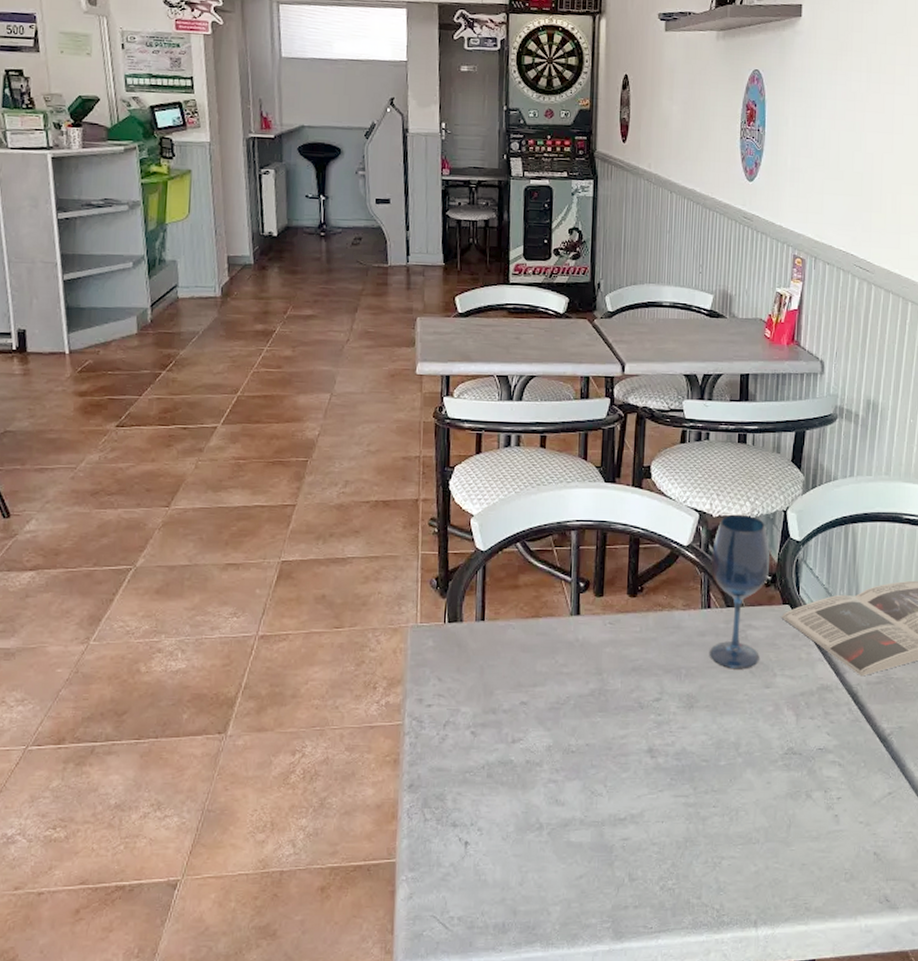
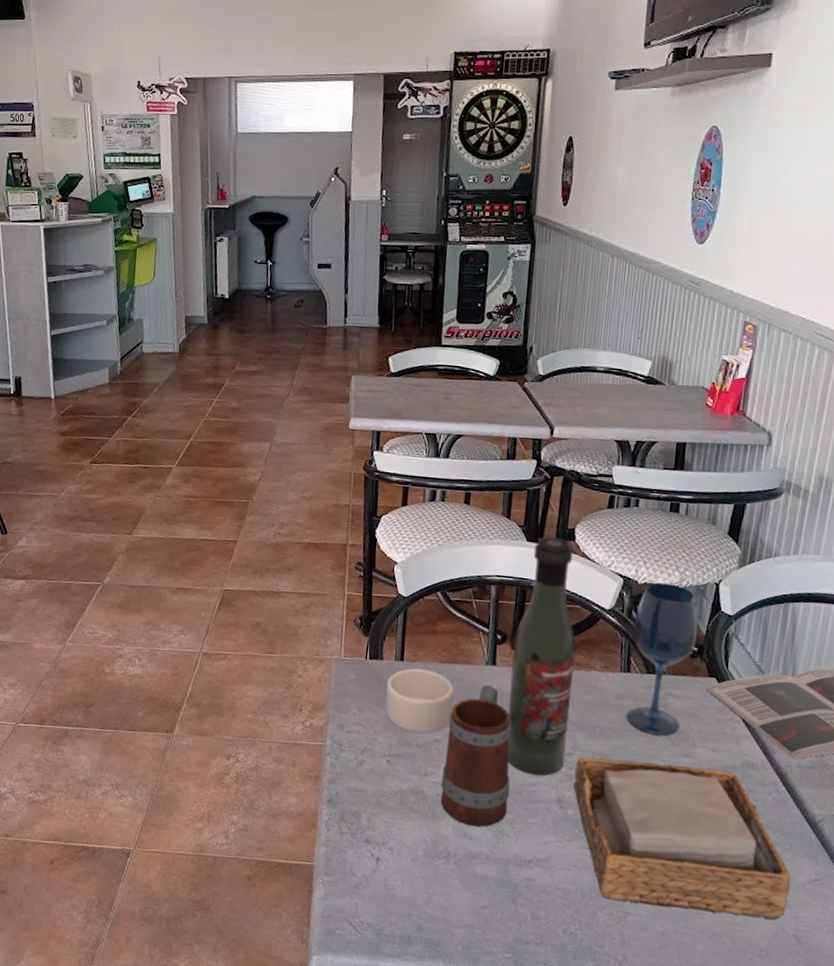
mug: none [467,626,539,697] -> present [385,668,455,734]
beer mug: none [529,637,601,791] -> present [440,685,511,827]
beer bottle: none [594,476,658,727] -> present [507,537,576,776]
napkin holder: none [663,696,868,847] -> present [573,757,791,920]

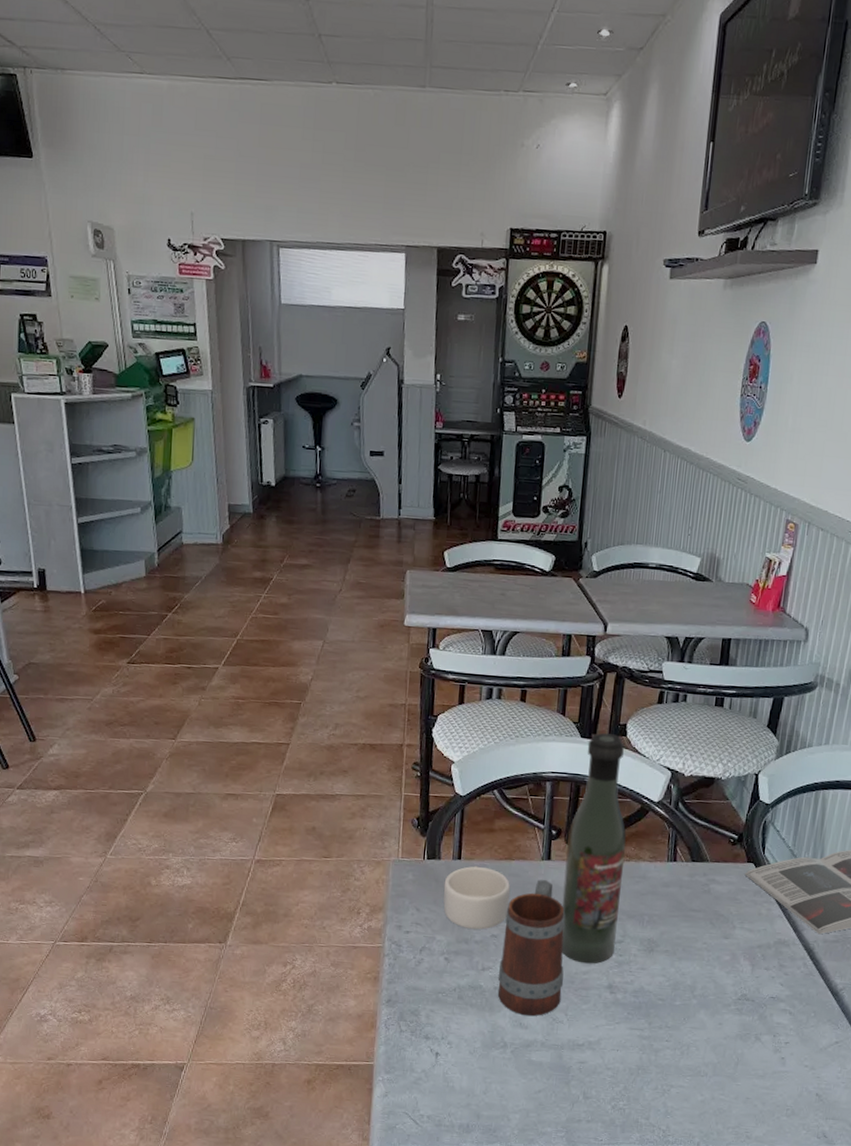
napkin holder: present [573,757,791,920] -> none [623,944,815,1082]
wineglass: present [626,583,698,735] -> none [672,775,739,919]

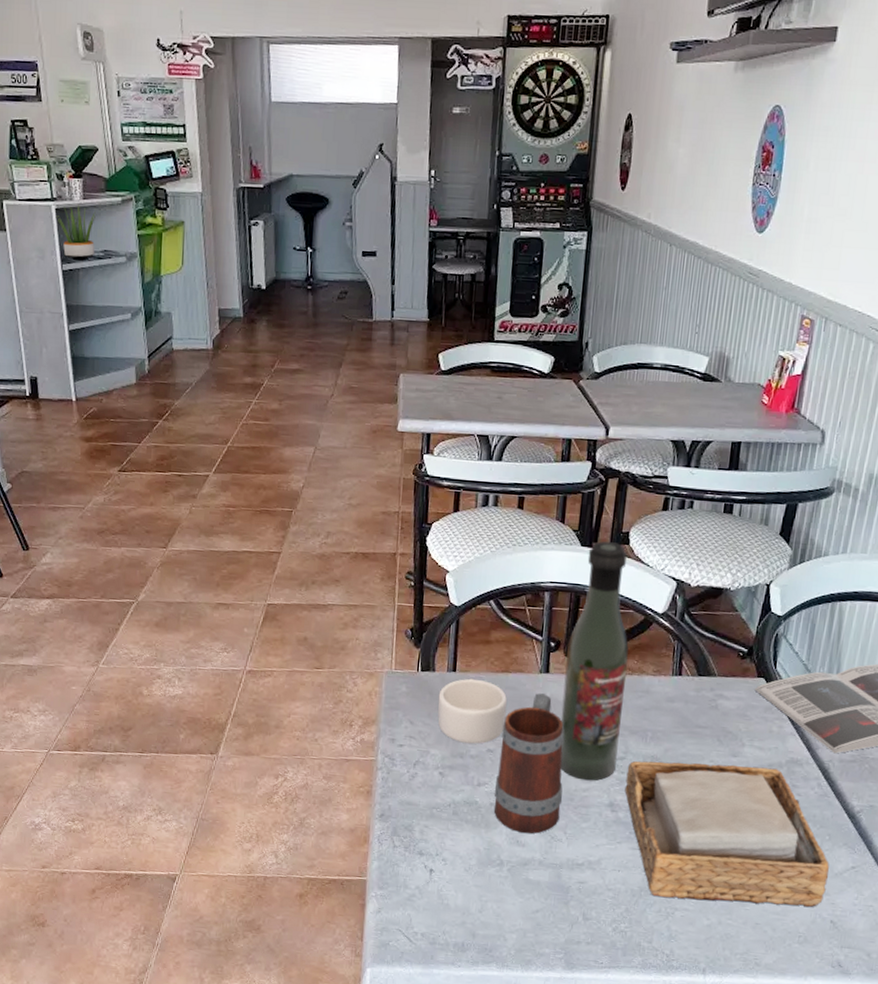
potted plant: none [65,399,107,454] -> present [55,205,97,260]
napkin holder: none [623,944,815,1082] -> present [625,761,829,908]

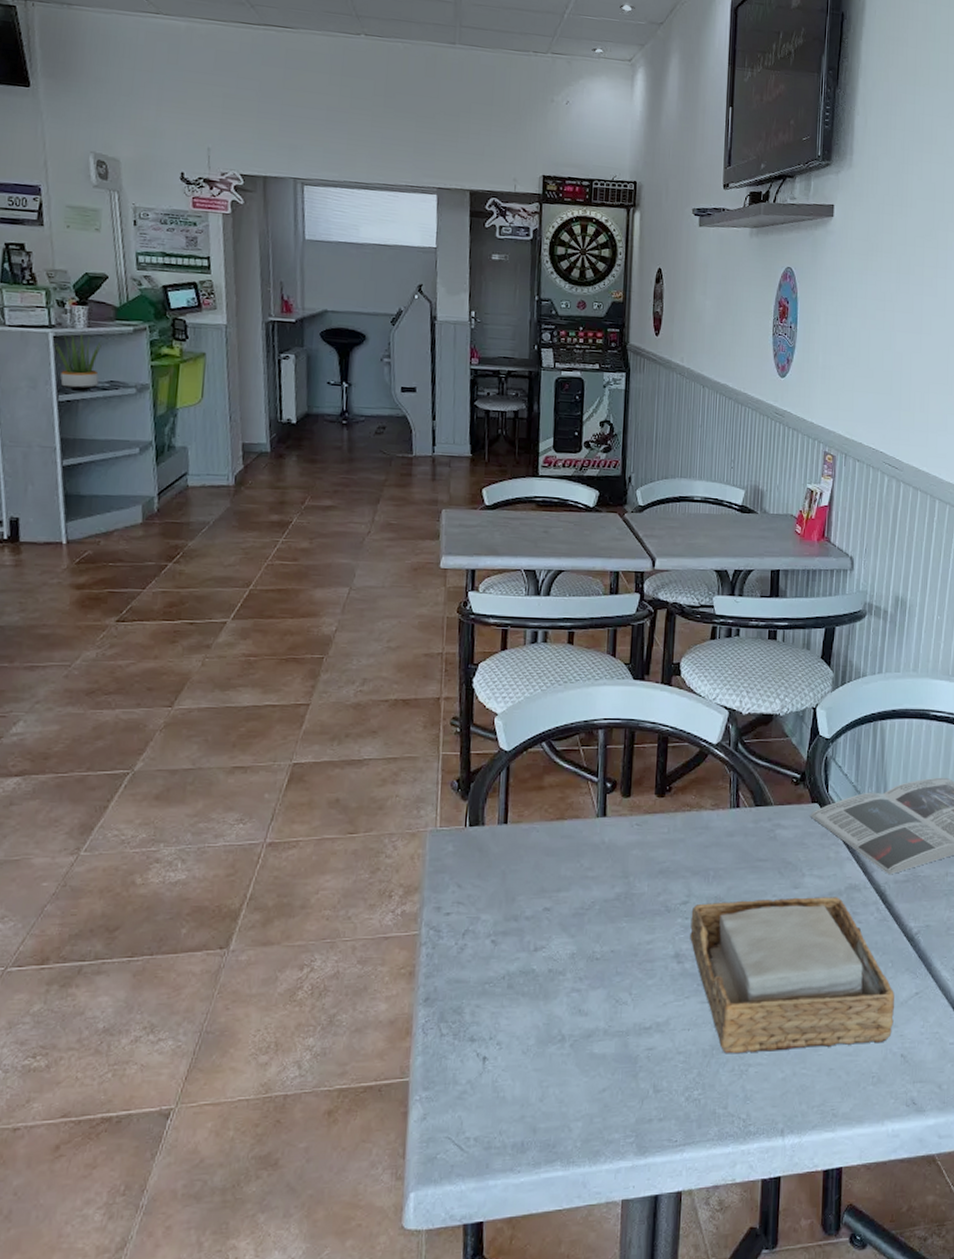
mug: present [437,678,508,744] -> none [488,830,564,903]
beer mug: present [493,693,564,834] -> none [552,840,626,1000]
beer bottle: present [560,541,629,781] -> none [620,674,686,932]

